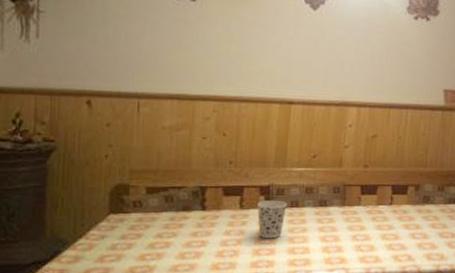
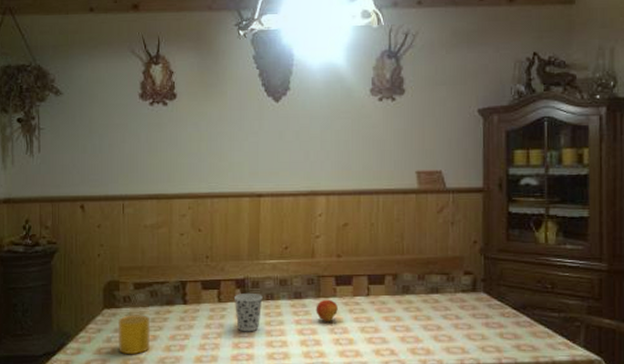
cup: none [125,220,163,263] -> present [119,315,151,355]
fruit: none [340,207,362,230] -> present [316,299,338,323]

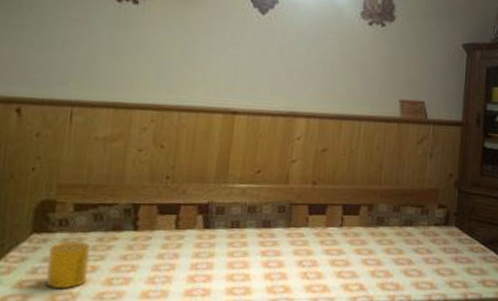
cup: present [233,292,263,332] -> none [194,219,227,264]
fruit: present [316,299,338,323] -> none [284,229,309,254]

